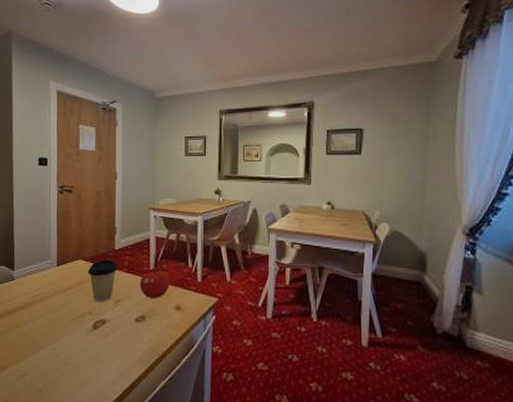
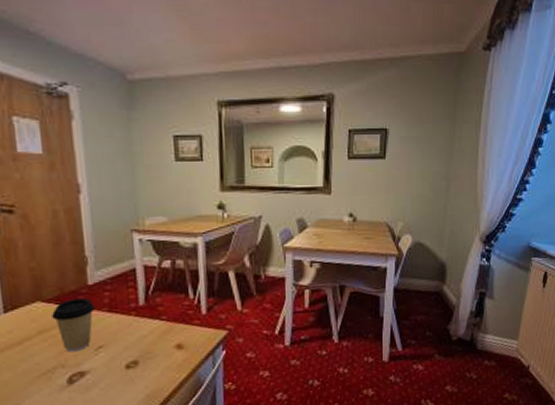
fruit: present [139,268,171,298] -> none [126,304,168,340]

